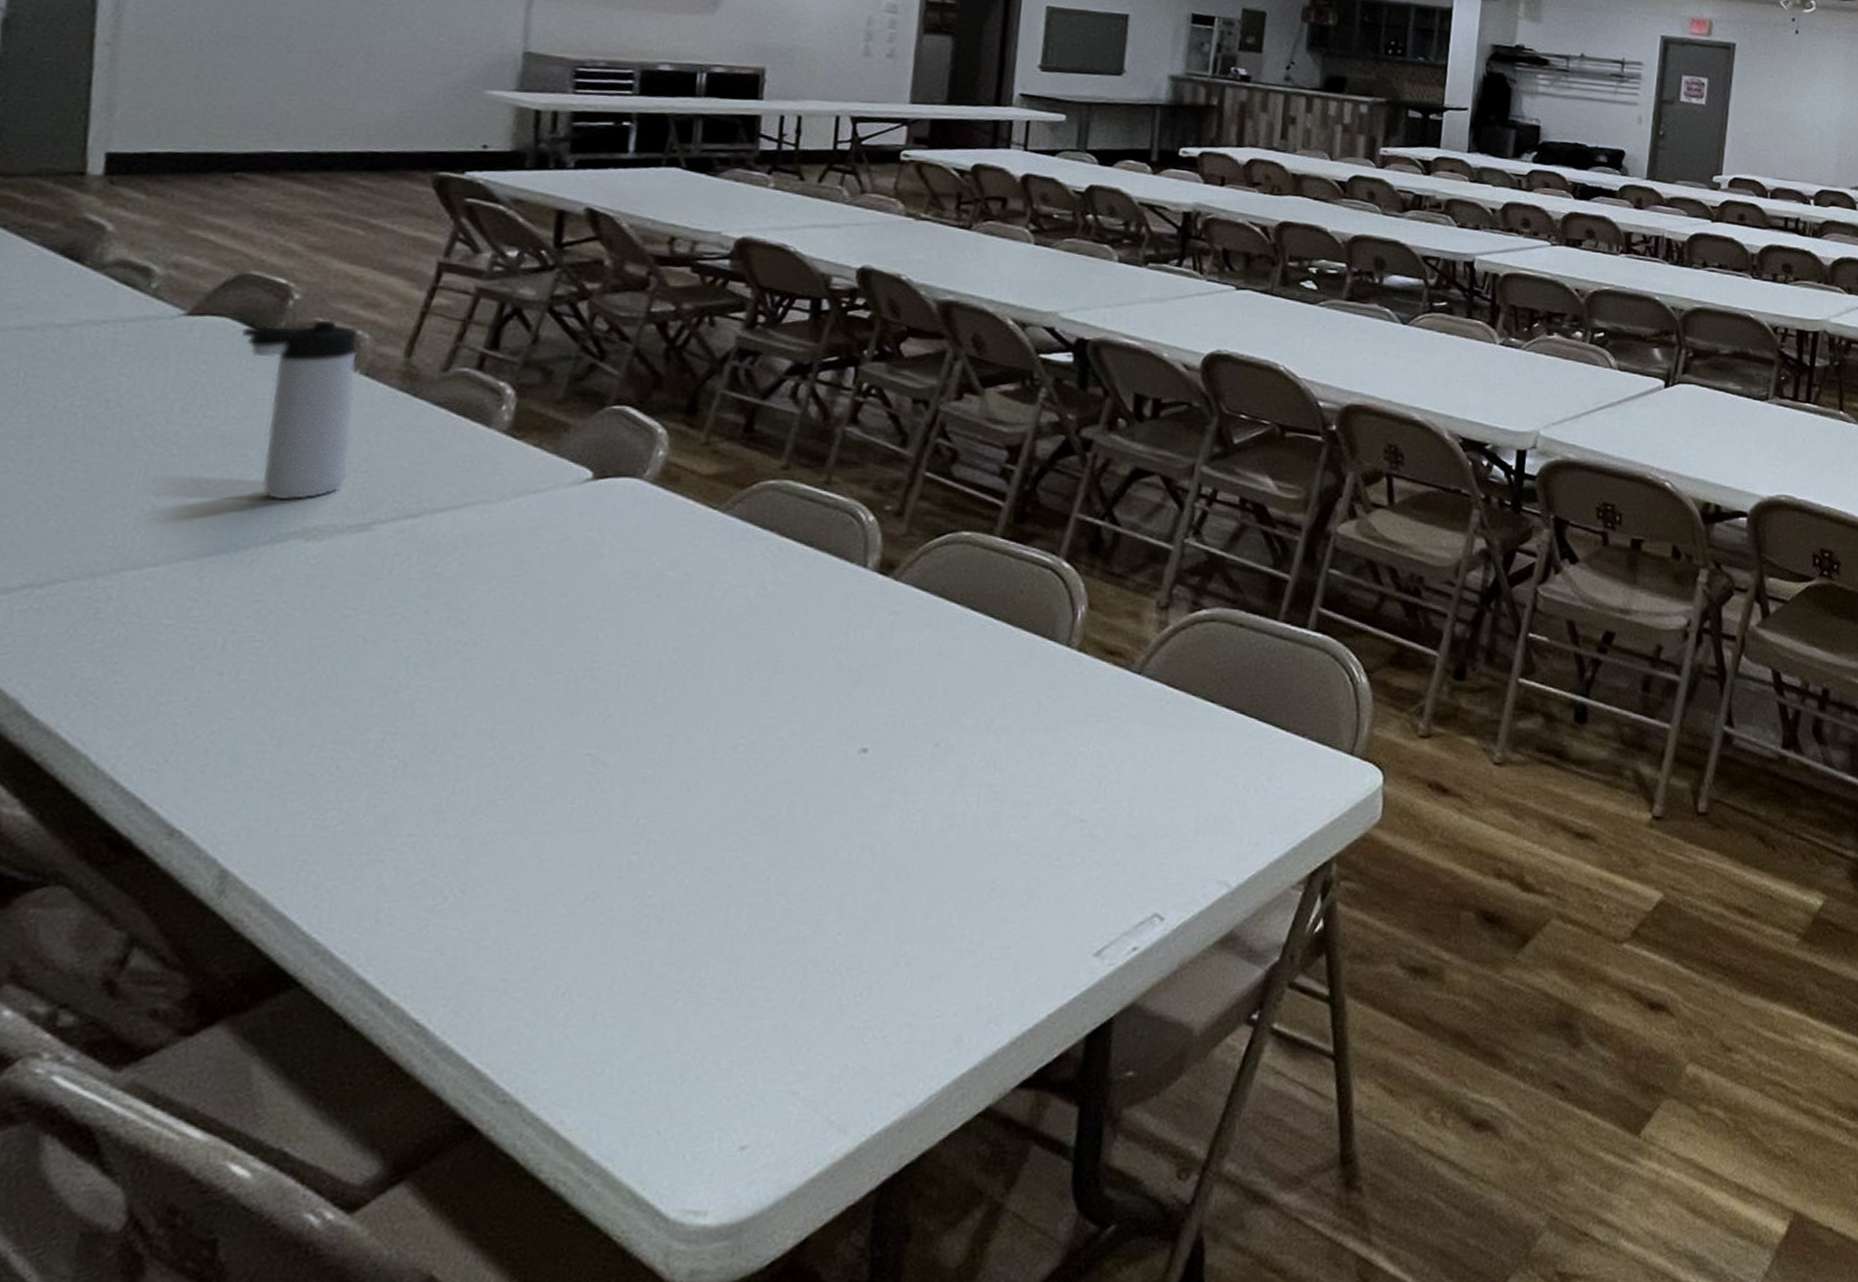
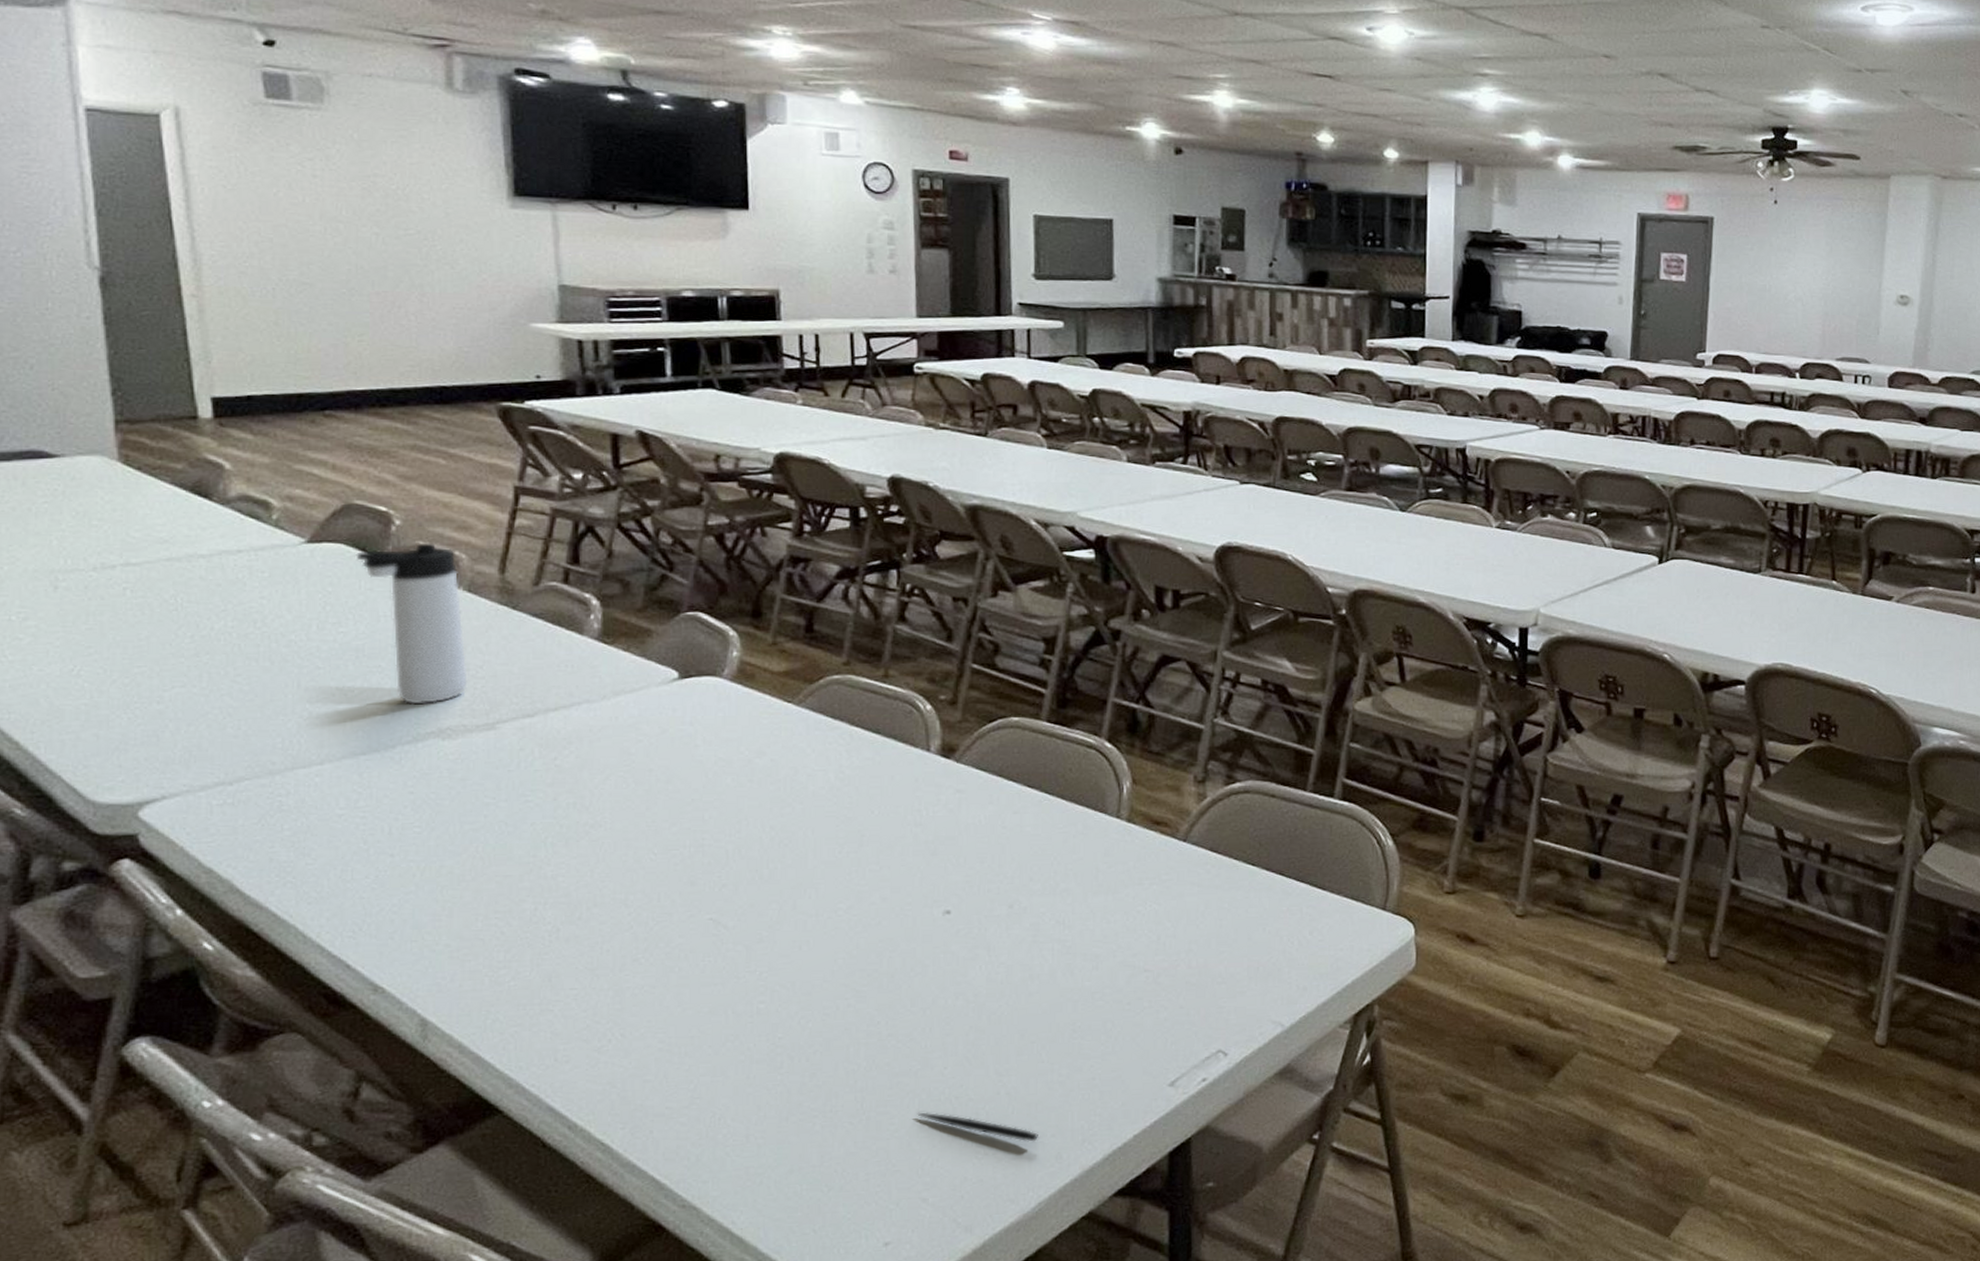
pen: none [799,986,938,1023] -> present [917,1112,1038,1142]

